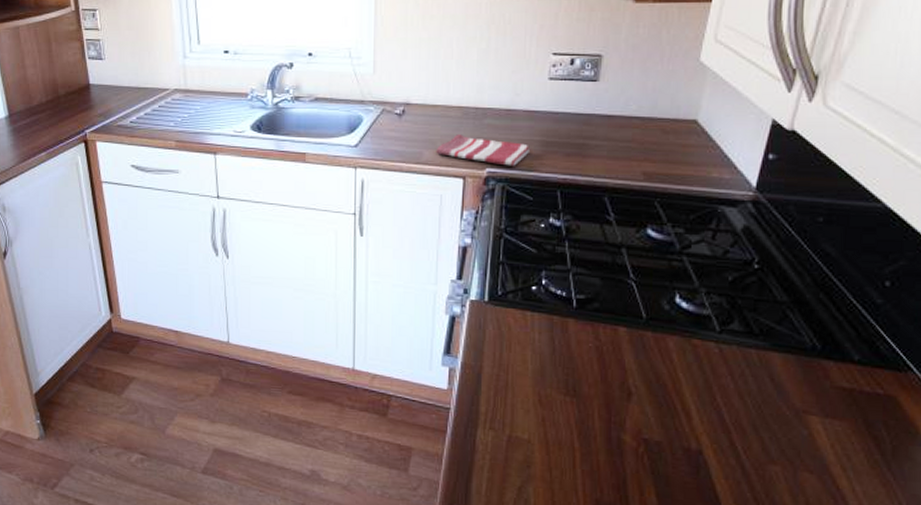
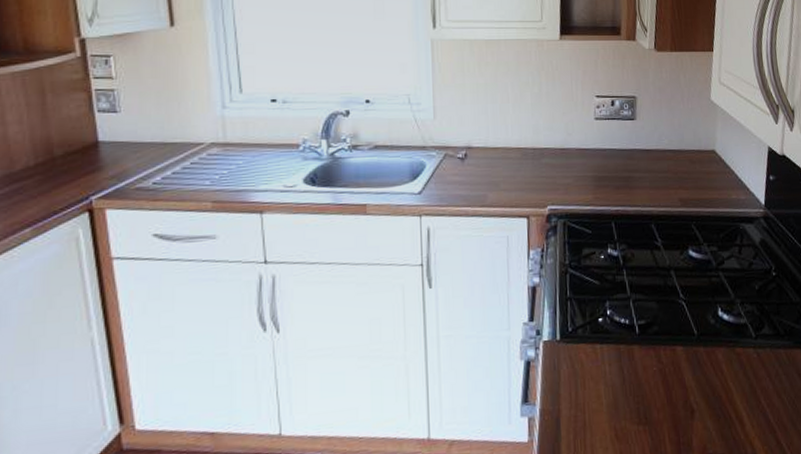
dish towel: present [436,134,529,166] -> none [499,175,585,202]

